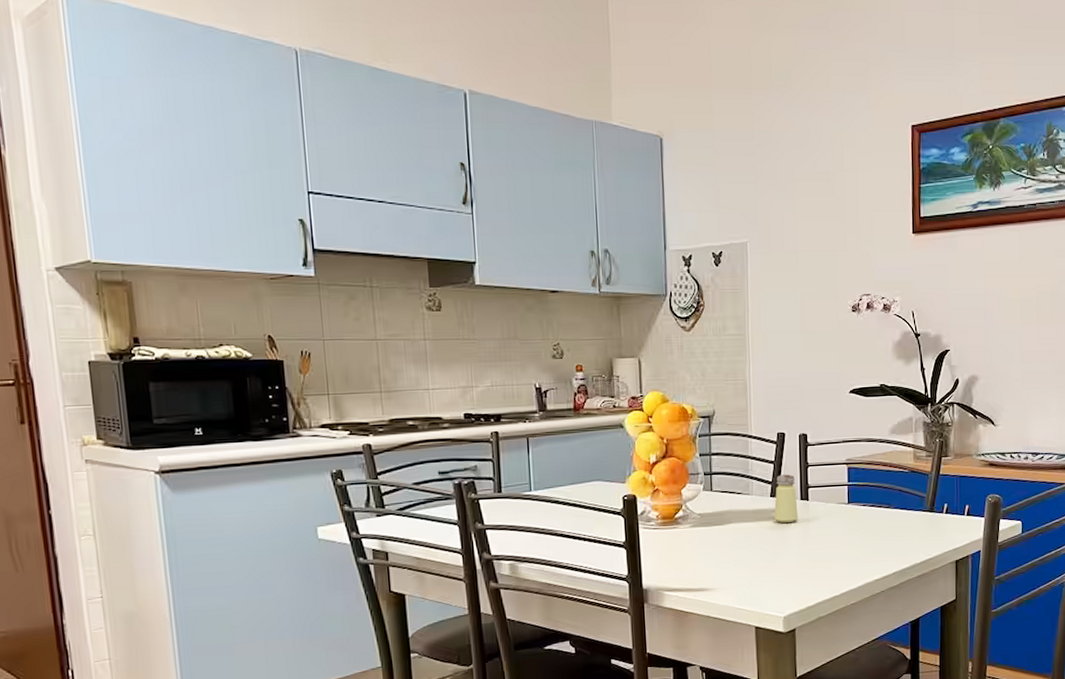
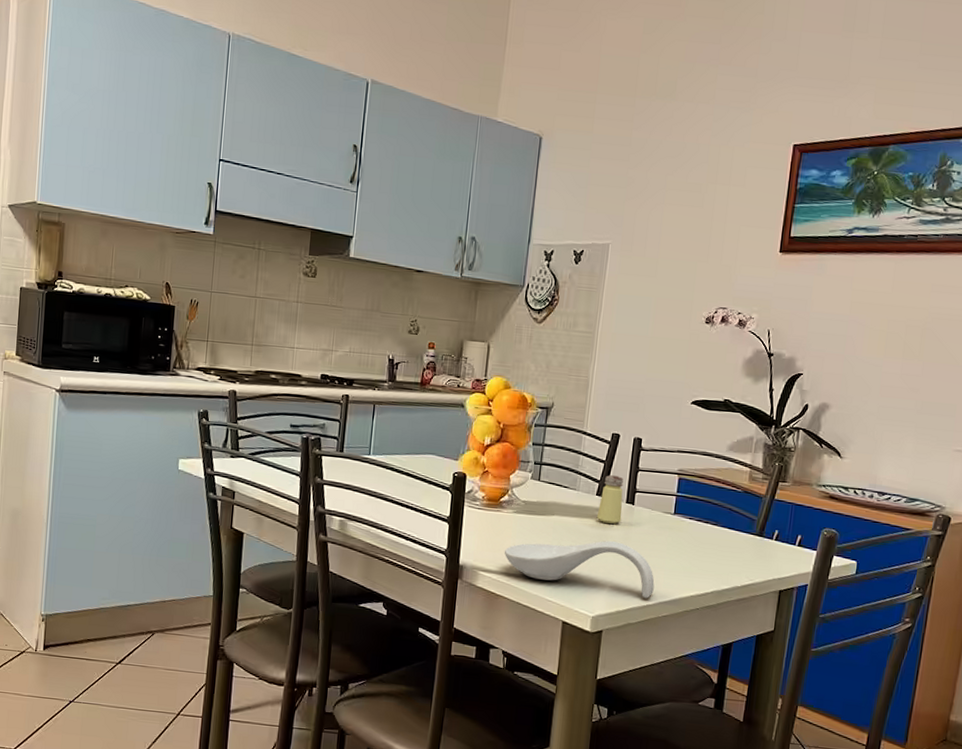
spoon rest: none [686,539,839,590] -> present [504,541,655,599]

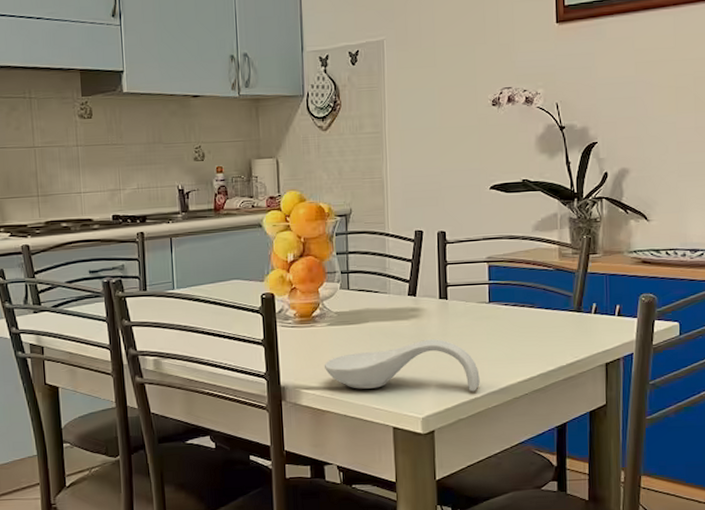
saltshaker: present [596,475,624,524] -> none [411,273,437,322]

